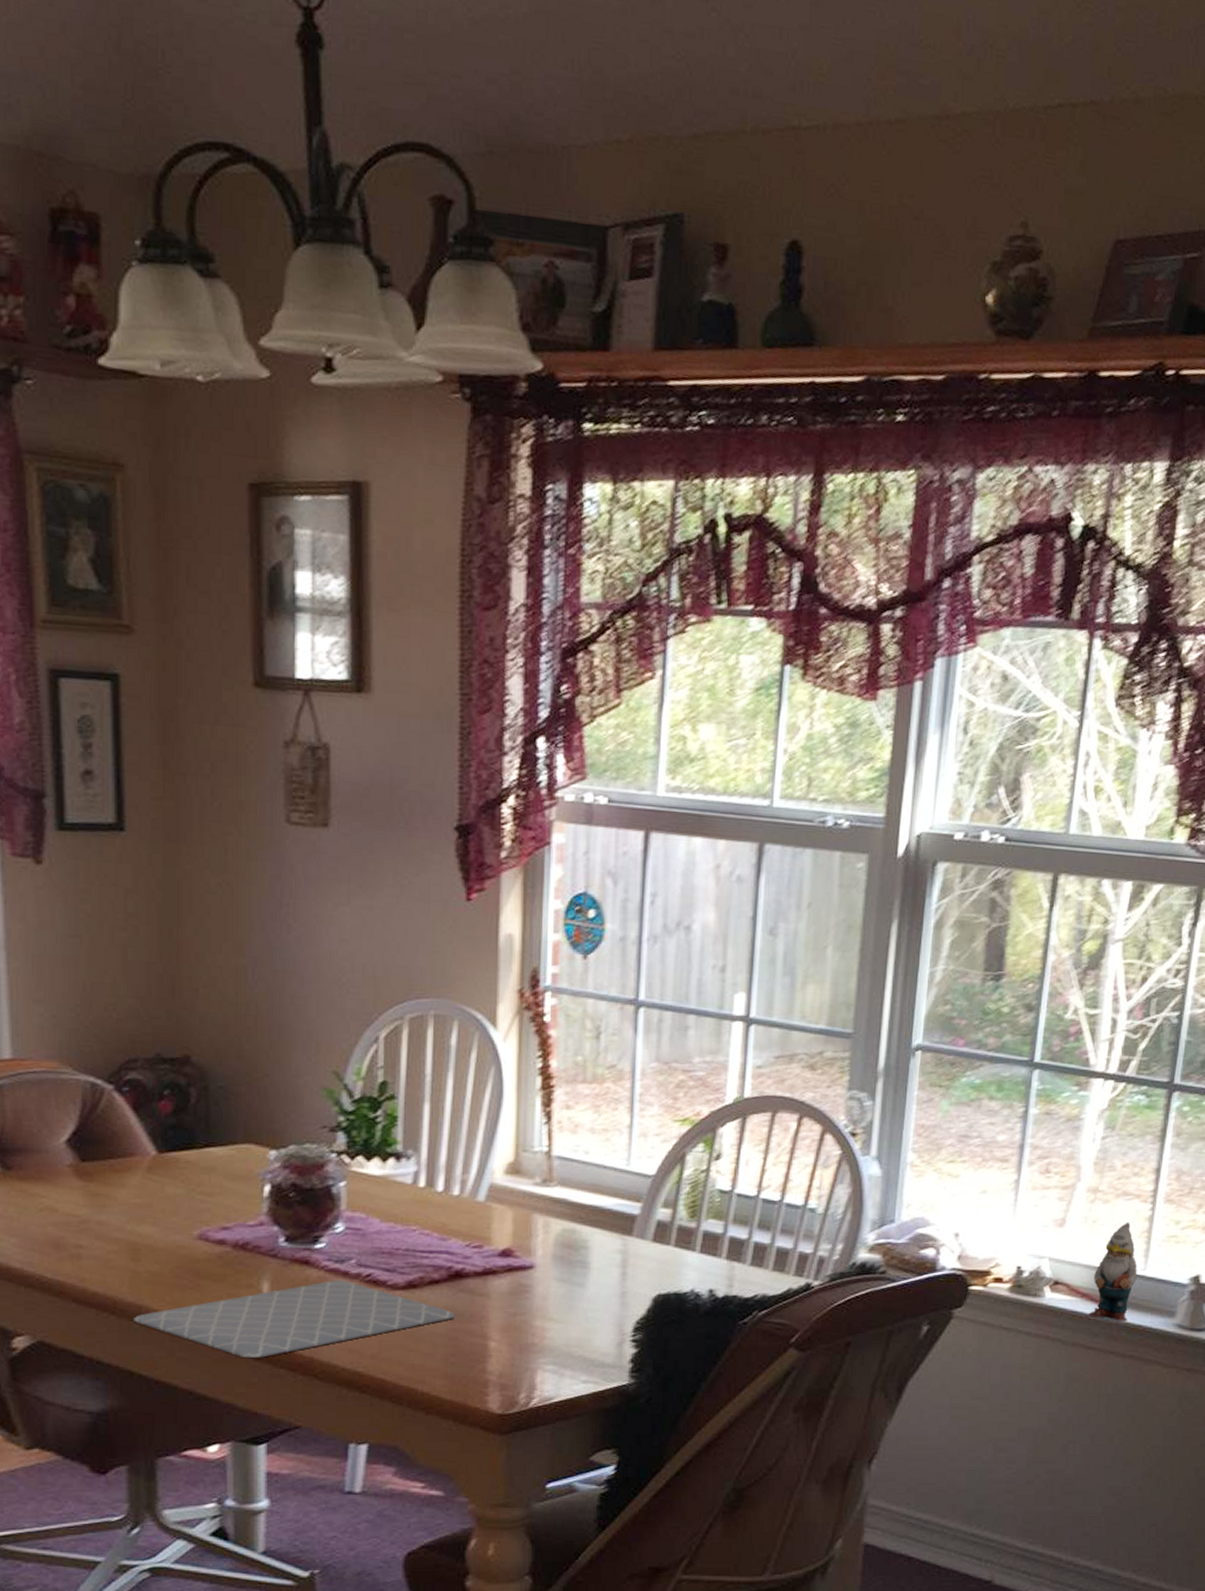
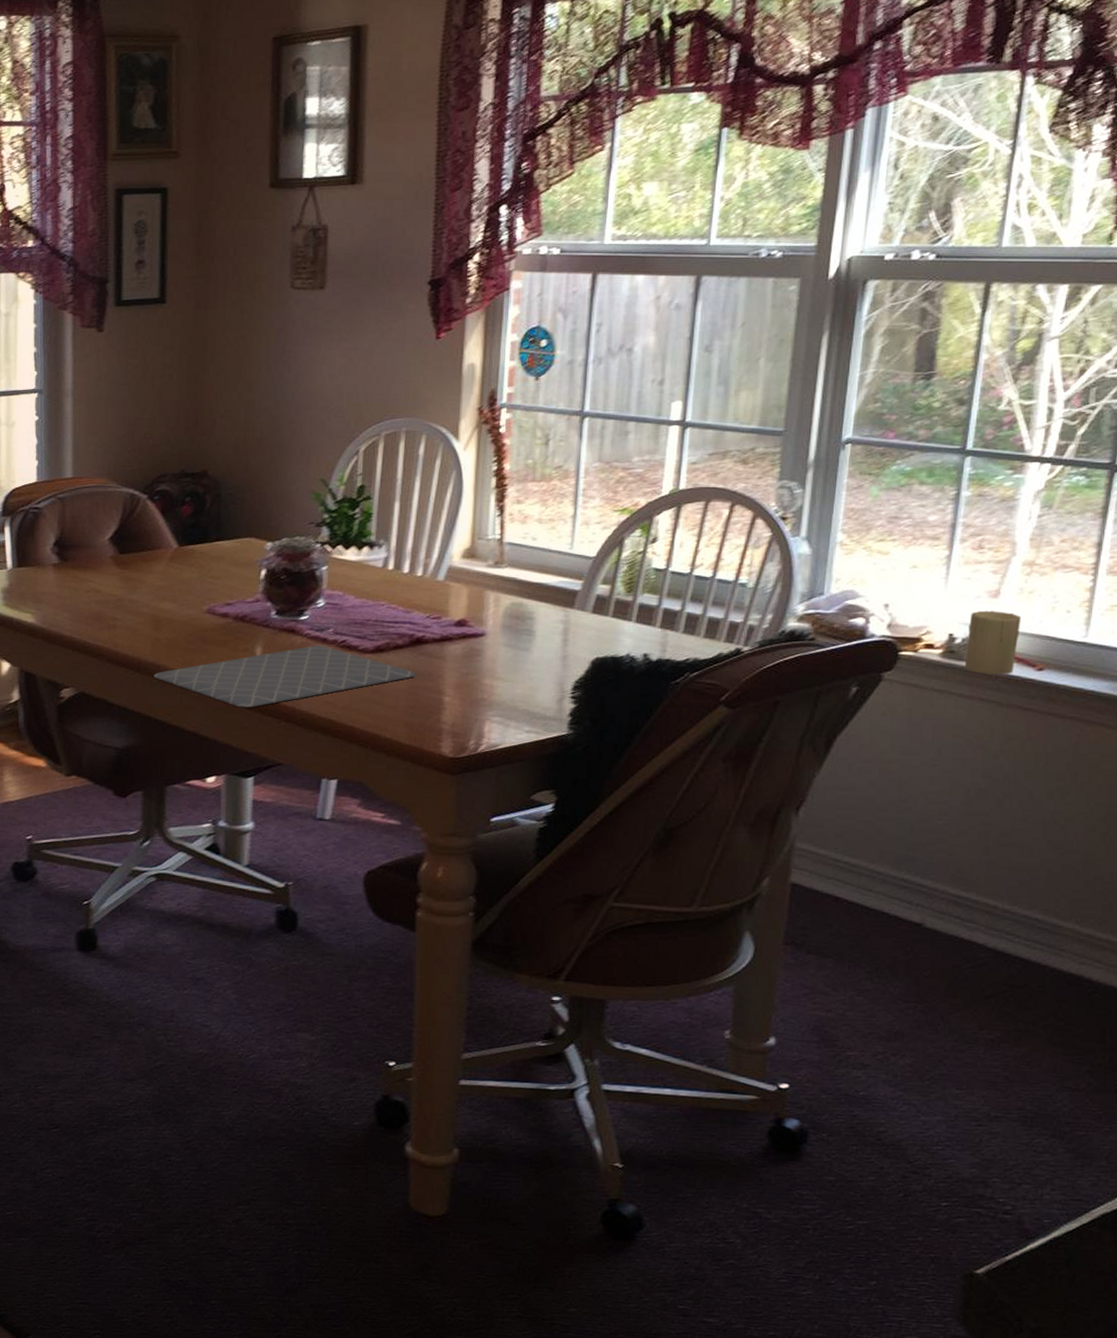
candle: none [1031,1241,1086,1311] -> present [964,610,1022,675]
decorative figurine: present [1088,1222,1138,1322] -> none [1025,592,1079,686]

